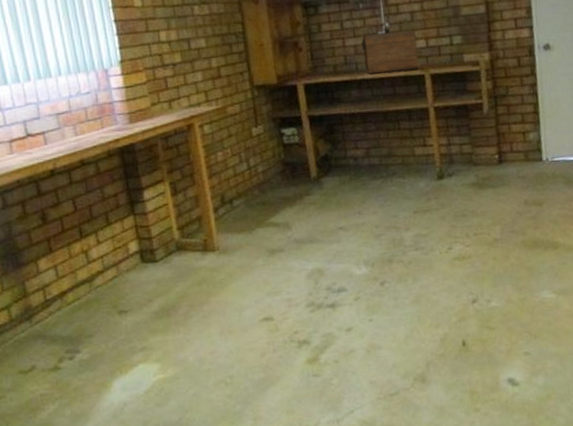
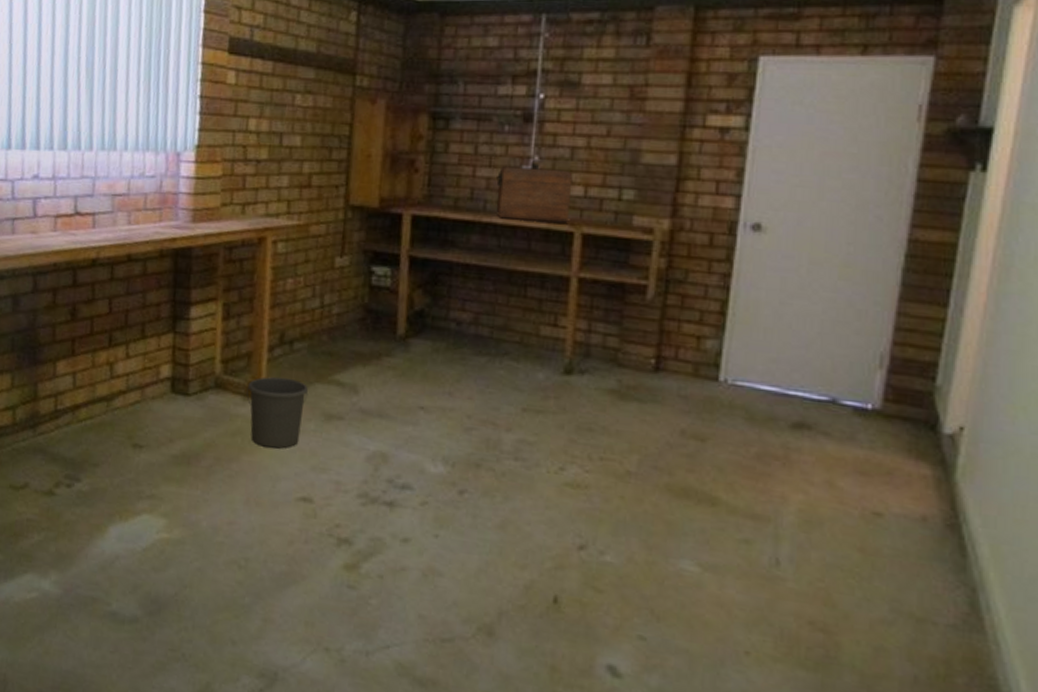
bucket: none [203,229,253,287] -> present [246,377,309,449]

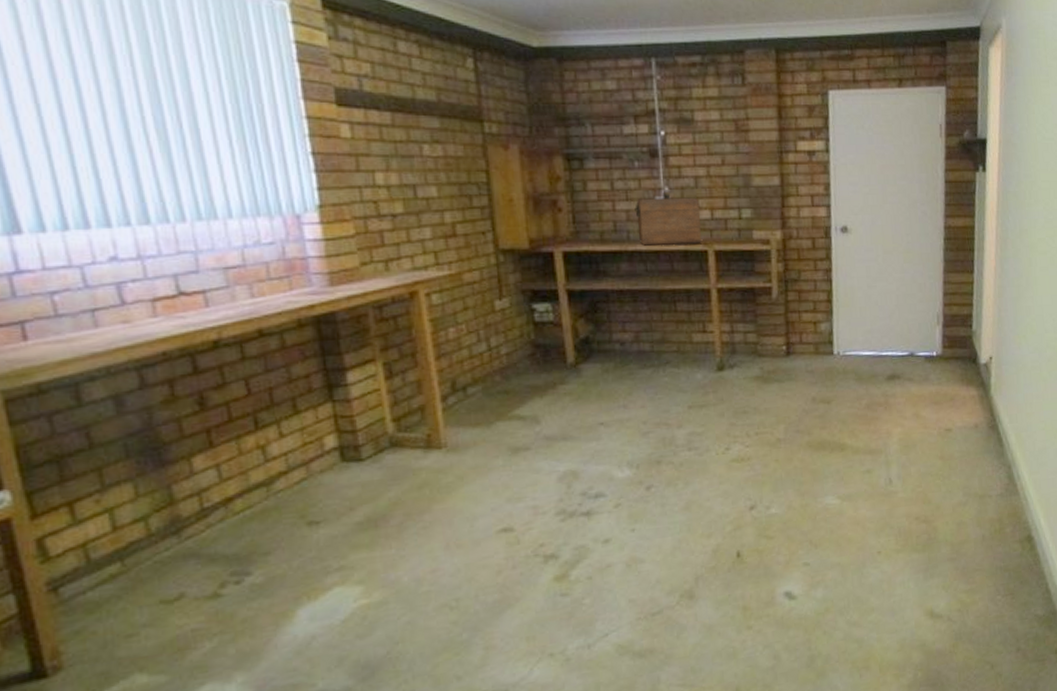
bucket: present [246,377,309,449] -> none [426,422,491,492]

